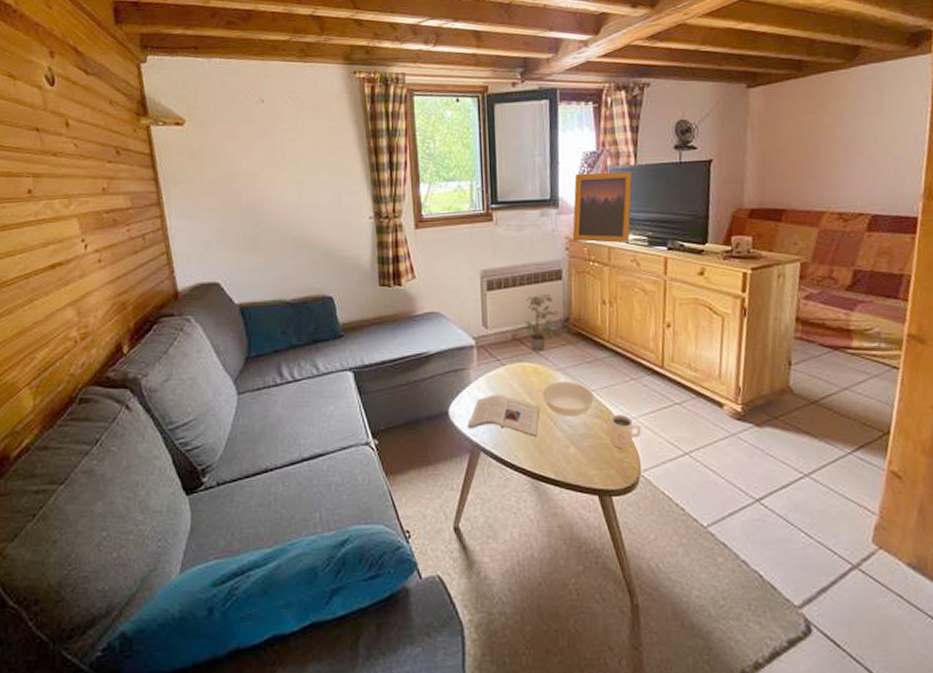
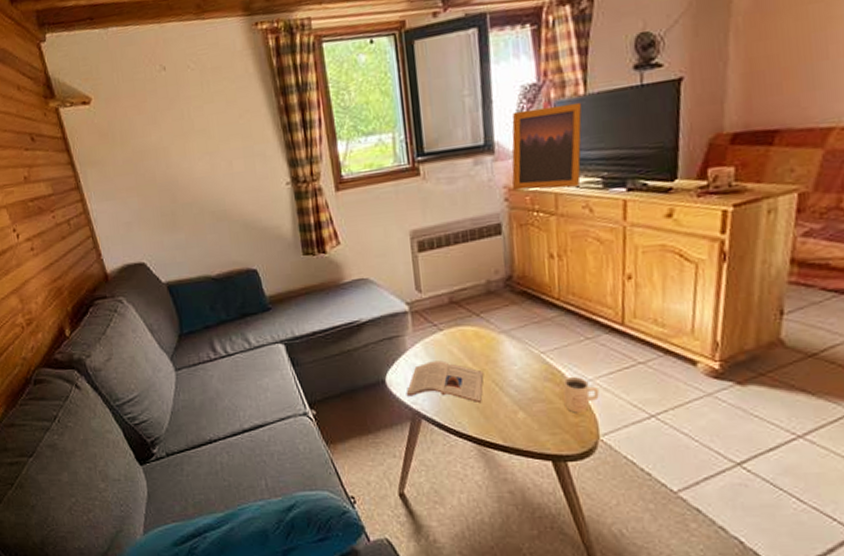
potted plant: present [524,293,558,351] -> none [461,251,500,314]
bowl: present [541,381,595,417] -> none [484,344,545,381]

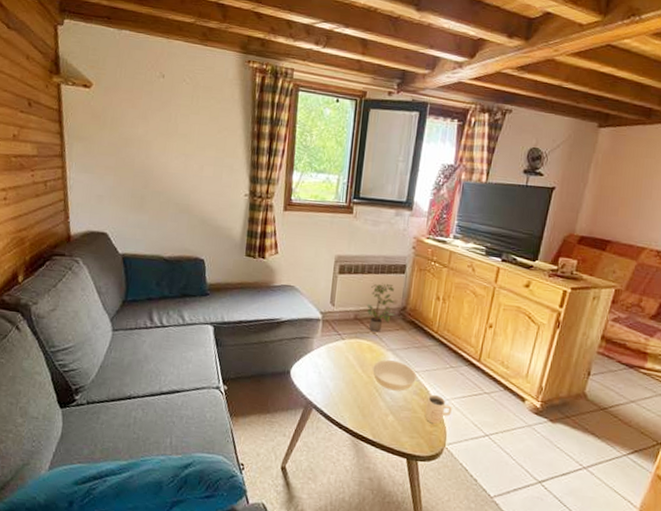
magazine: present [406,360,484,402] -> none [304,362,369,403]
potted plant: none [461,251,500,314] -> present [367,283,395,332]
bowl: none [484,344,545,381] -> present [372,359,417,392]
picture frame: present [512,102,583,191] -> none [420,182,483,251]

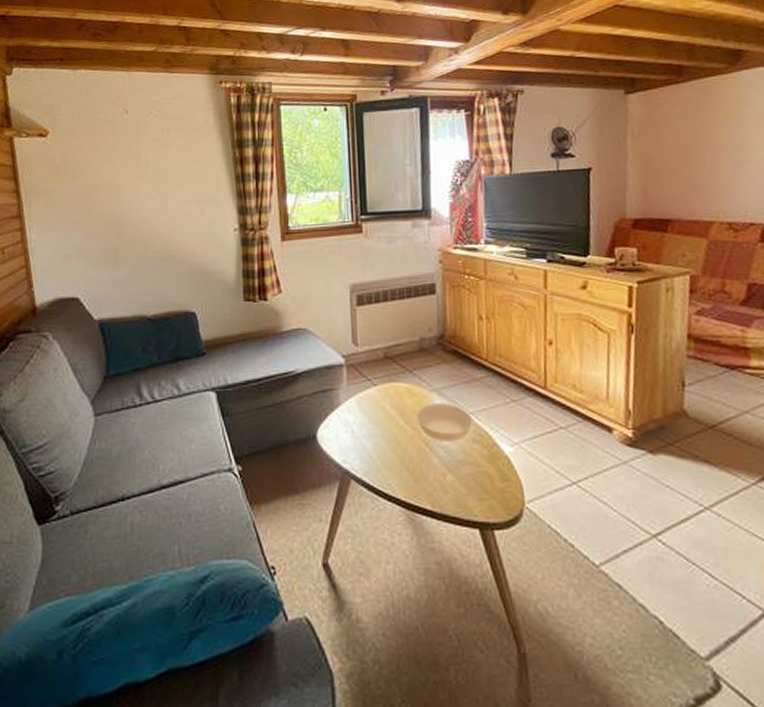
potted plant: present [367,283,395,332] -> none [396,308,433,370]
mug: present [424,394,452,424] -> none [489,438,524,478]

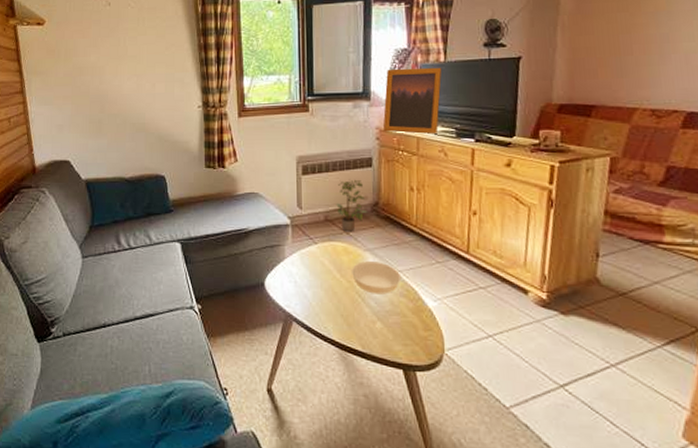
potted plant: none [396,308,433,370] -> present [336,179,368,232]
picture frame: none [446,180,508,256] -> present [382,67,442,135]

